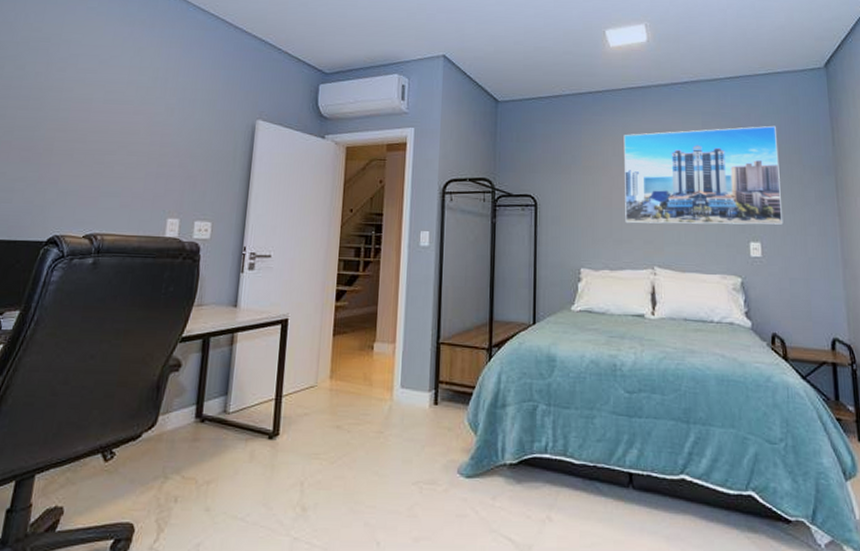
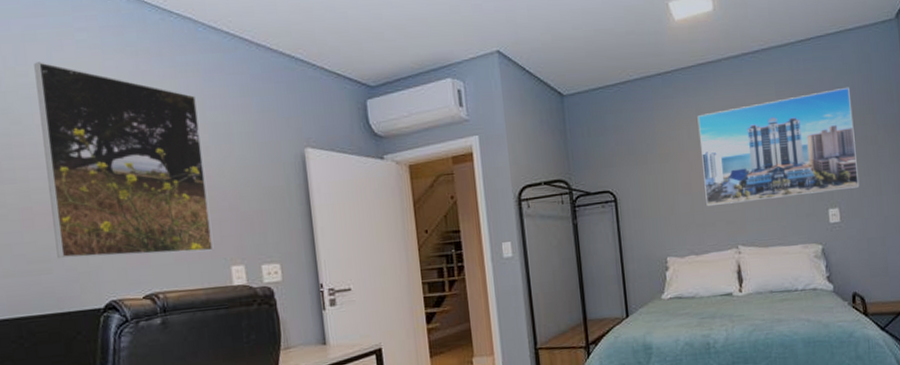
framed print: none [20,21,173,202] -> present [34,62,214,259]

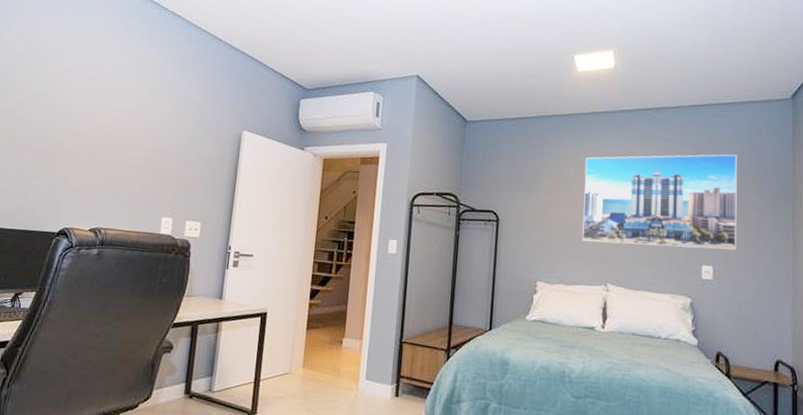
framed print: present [34,62,214,259] -> none [35,33,169,202]

